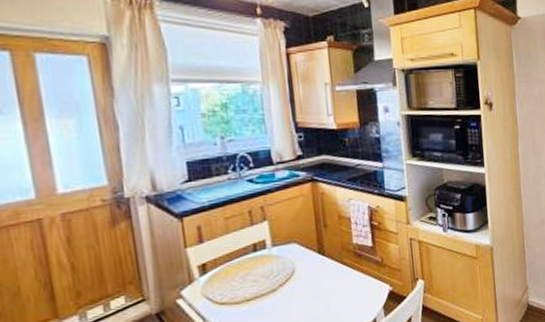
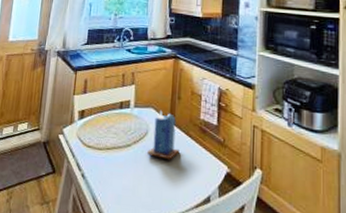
candle: none [298,243,336,295] -> present [147,110,180,160]

